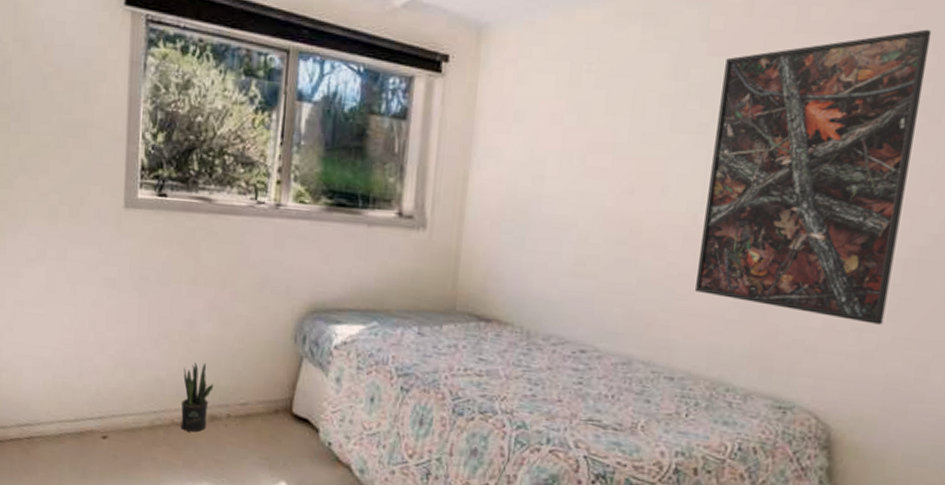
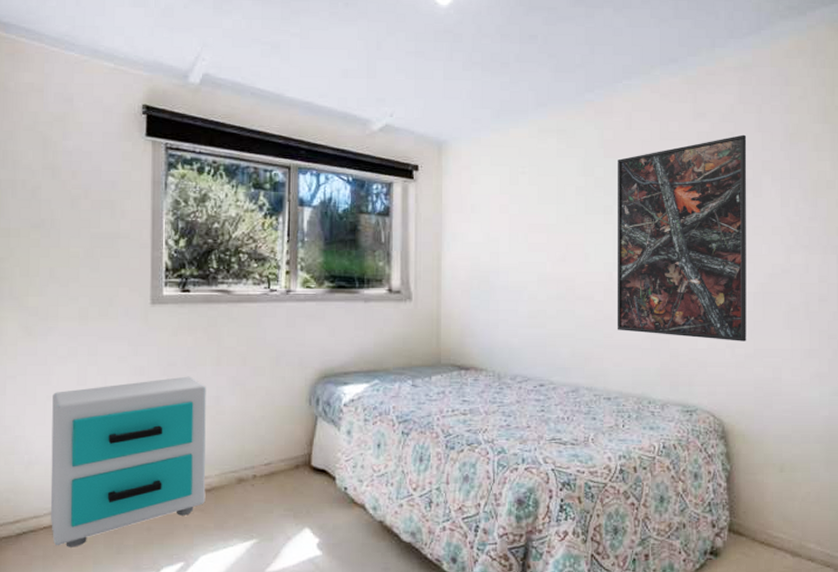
nightstand: none [17,294,181,465] -> present [50,376,206,547]
potted plant: present [180,362,214,432] -> none [210,431,240,496]

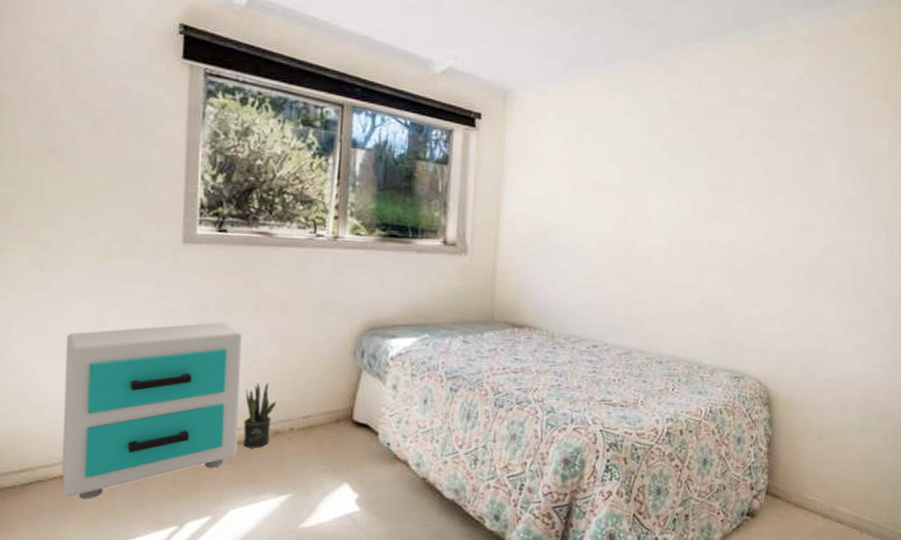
potted plant: none [210,431,240,496] -> present [243,382,277,448]
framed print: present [617,134,747,341] -> none [673,106,812,312]

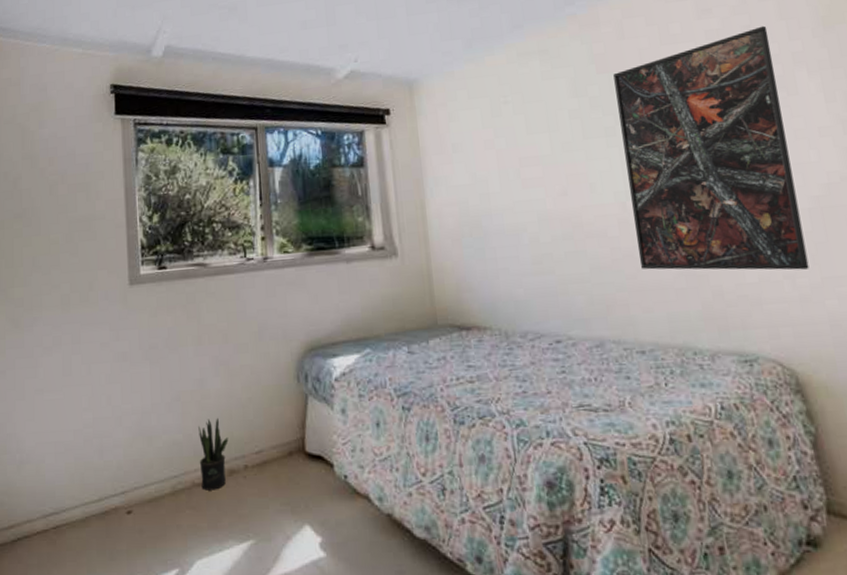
nightstand: present [62,322,242,499] -> none [40,359,197,554]
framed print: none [673,106,812,312] -> present [613,26,810,270]

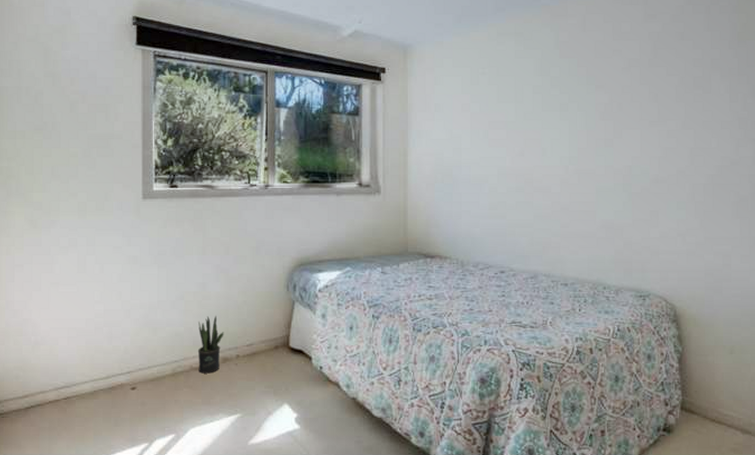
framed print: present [613,26,810,270] -> none [572,34,697,230]

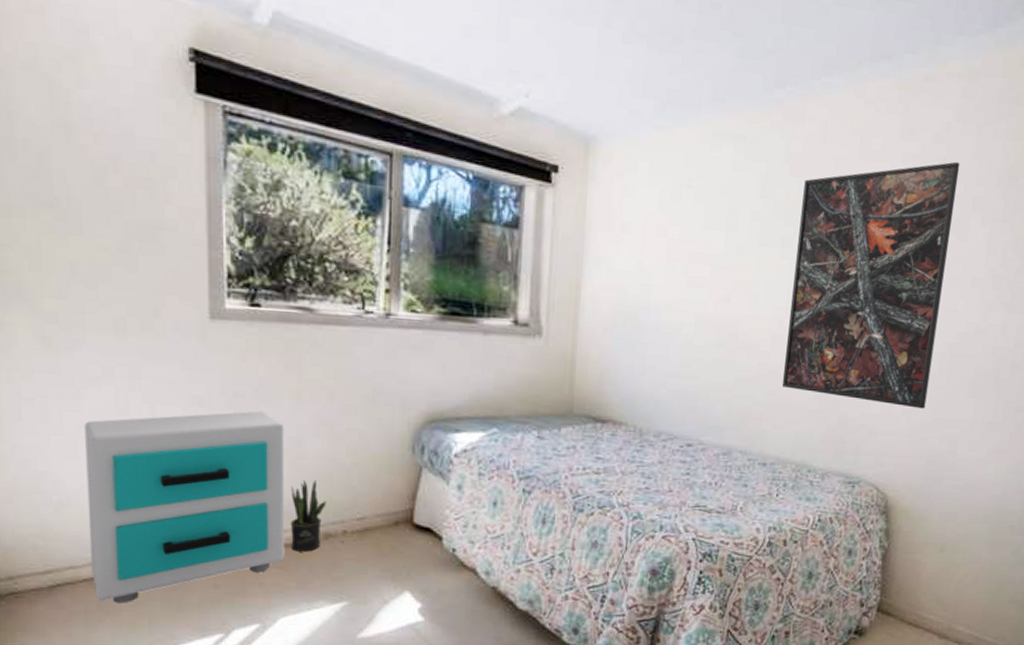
nightstand: none [55,264,194,420] -> present [85,411,285,603]
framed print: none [572,34,697,230] -> present [782,161,961,409]

